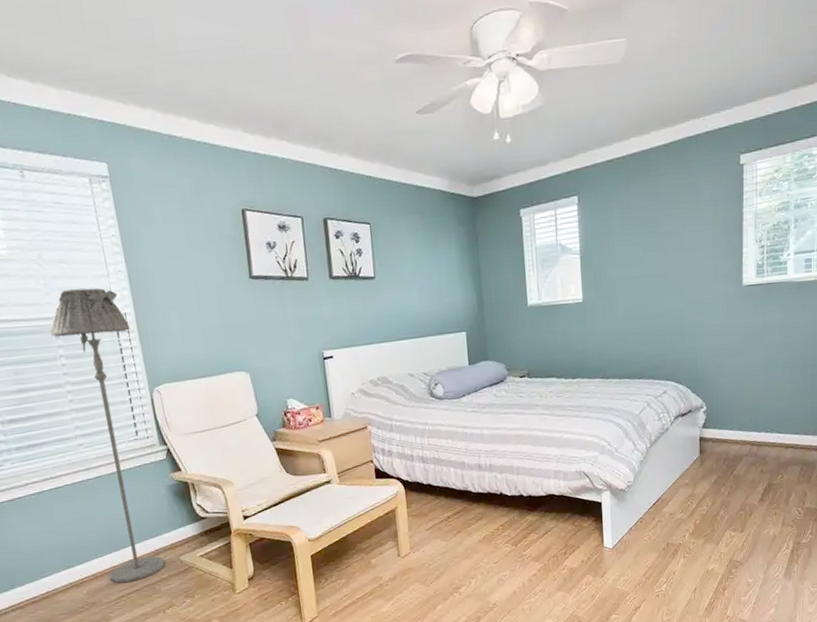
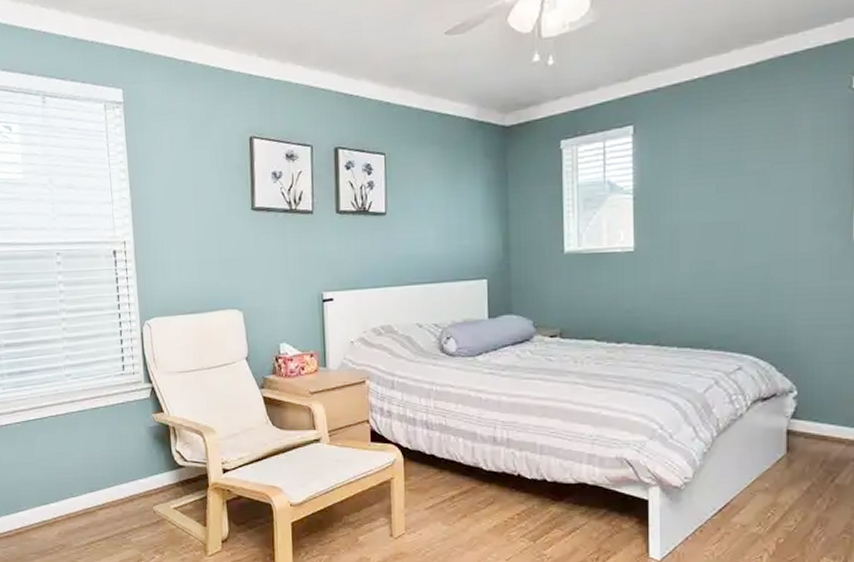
floor lamp: present [50,288,165,583] -> none [52,214,138,528]

